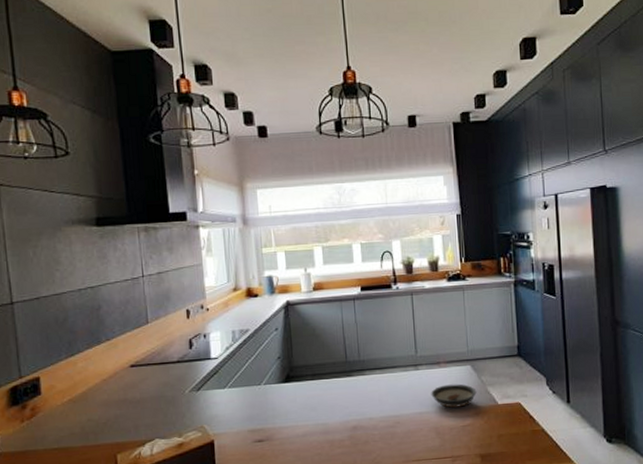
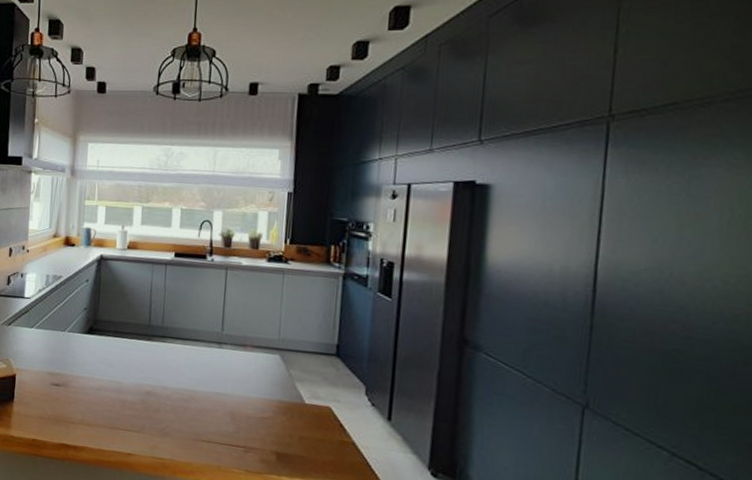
saucer: present [431,384,477,408] -> none [232,369,283,397]

